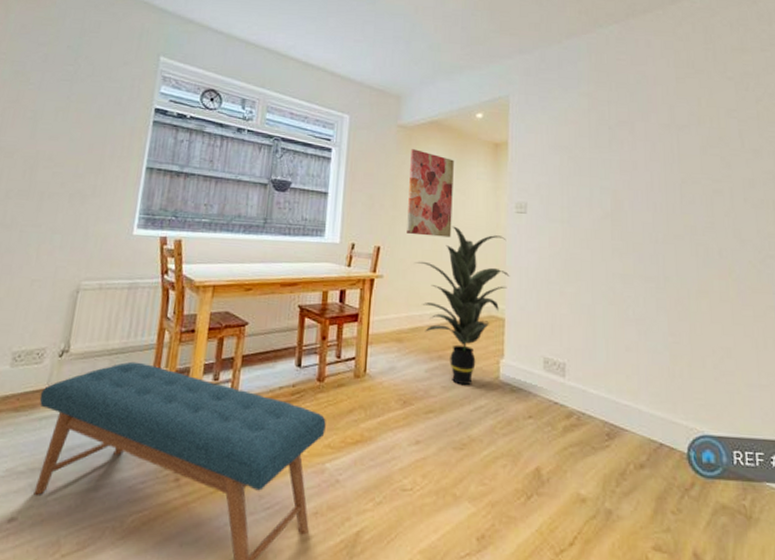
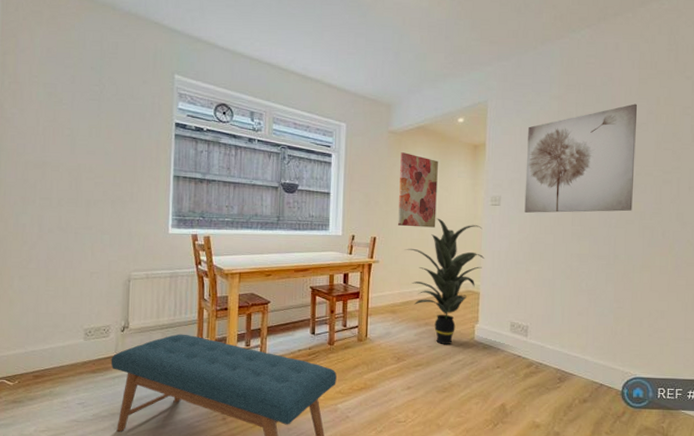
wall art: none [555,104,681,225] -> present [524,104,638,213]

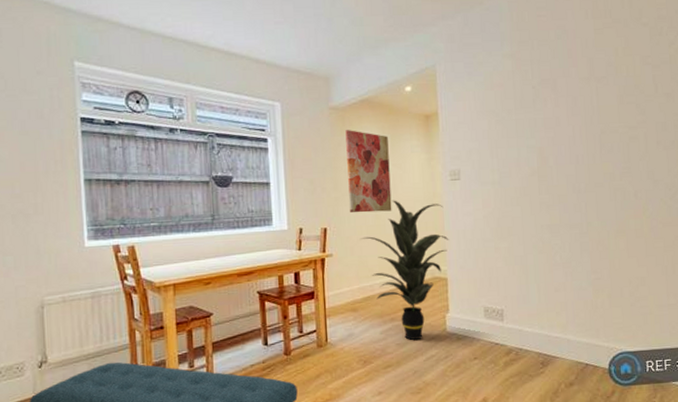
wall art: present [524,104,638,213] -> none [482,56,601,185]

